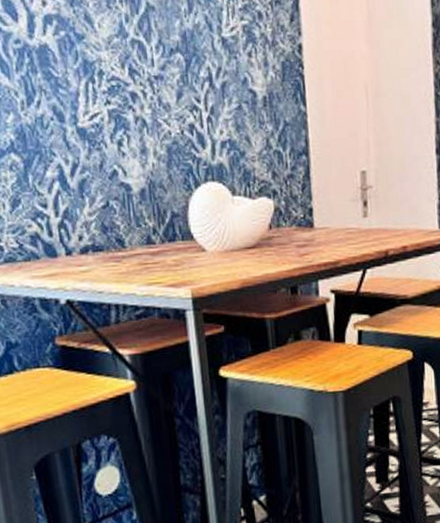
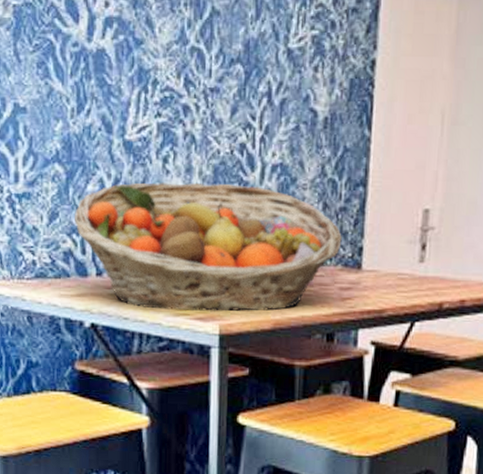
fruit basket: none [37,161,293,281] -> present [75,182,342,312]

